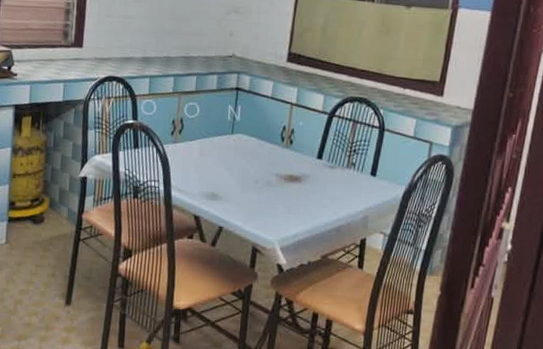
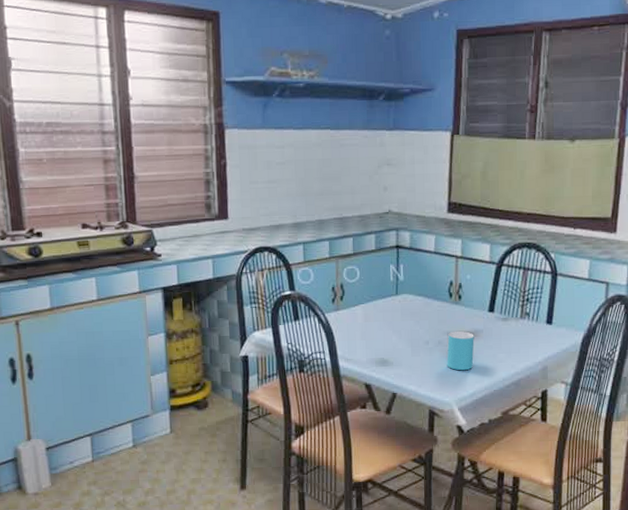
cup: none [273,174,302,212] -> present [446,331,474,371]

